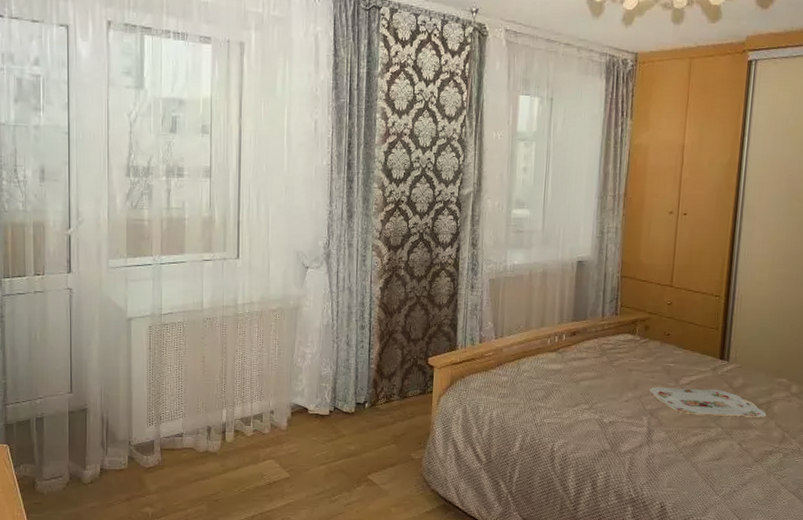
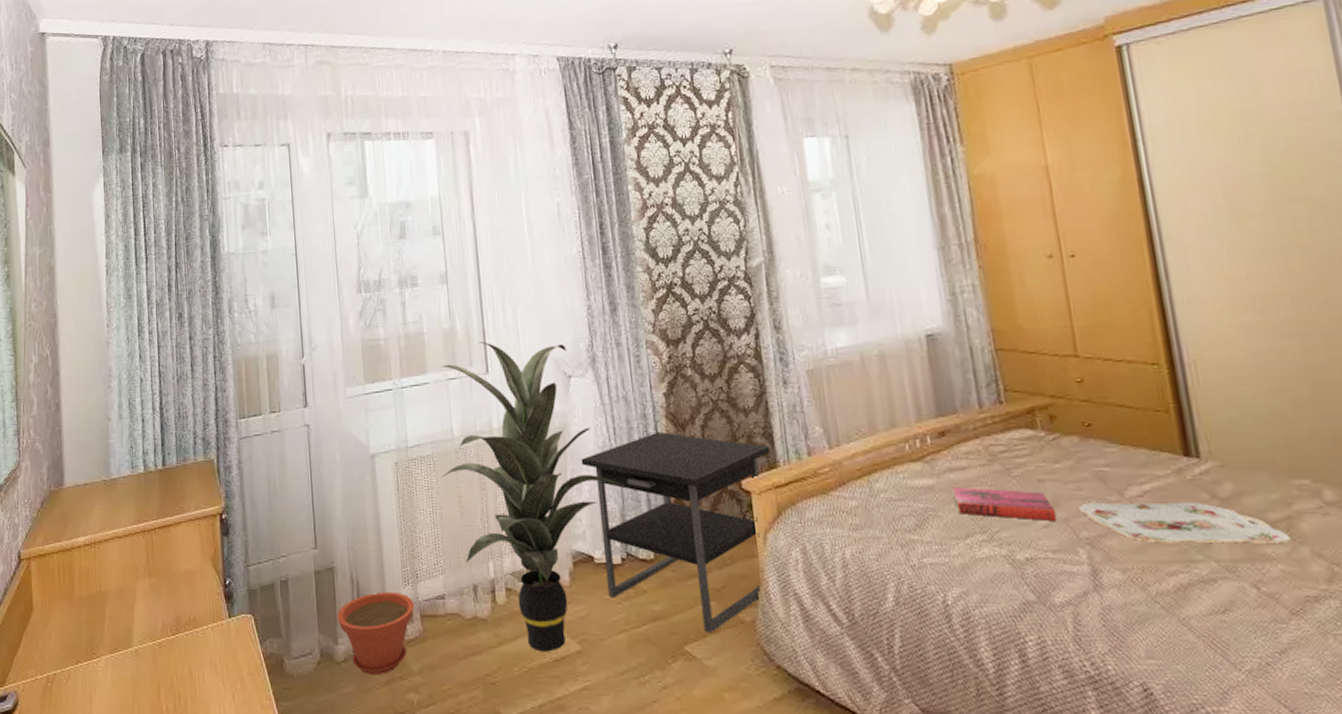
plant pot: none [87,429,156,494] -> present [337,592,415,675]
indoor plant: none [190,231,340,477] -> present [441,342,625,651]
nightstand: none [307,318,453,467] -> present [581,432,771,633]
hardback book: none [572,371,634,398] -> present [952,486,1056,522]

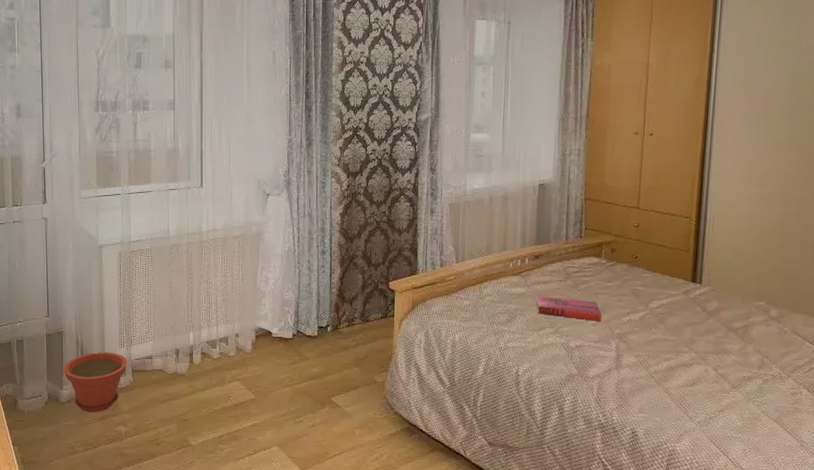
indoor plant: present [441,342,625,651] -> none [157,161,302,398]
nightstand: present [581,432,771,633] -> none [270,243,414,389]
serving tray: present [1078,501,1292,543] -> none [617,310,744,342]

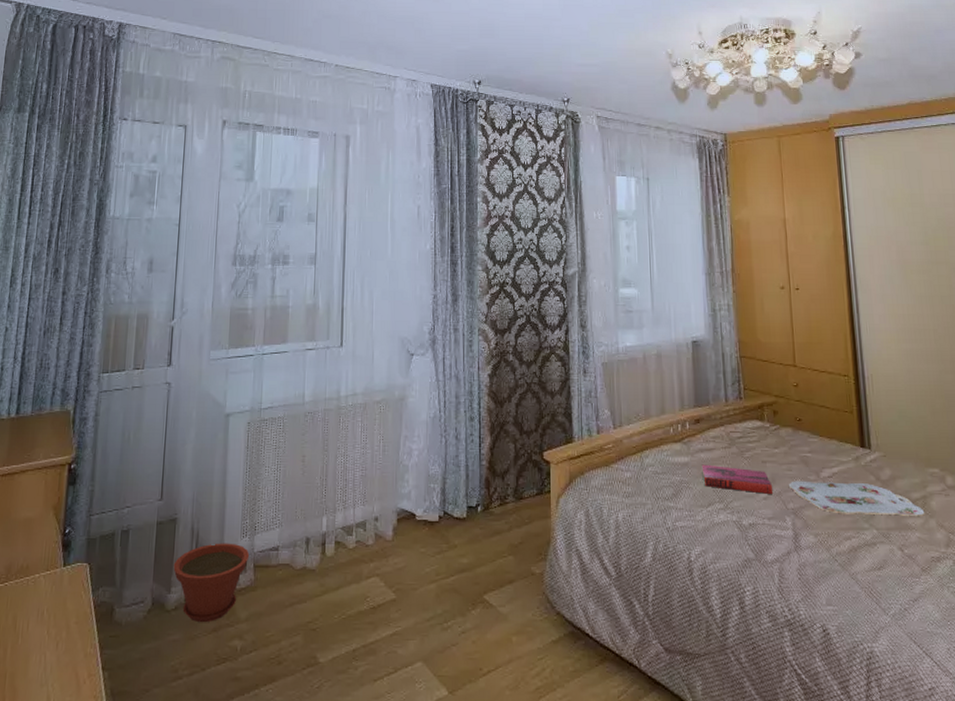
serving tray: none [617,310,744,342] -> present [788,480,925,516]

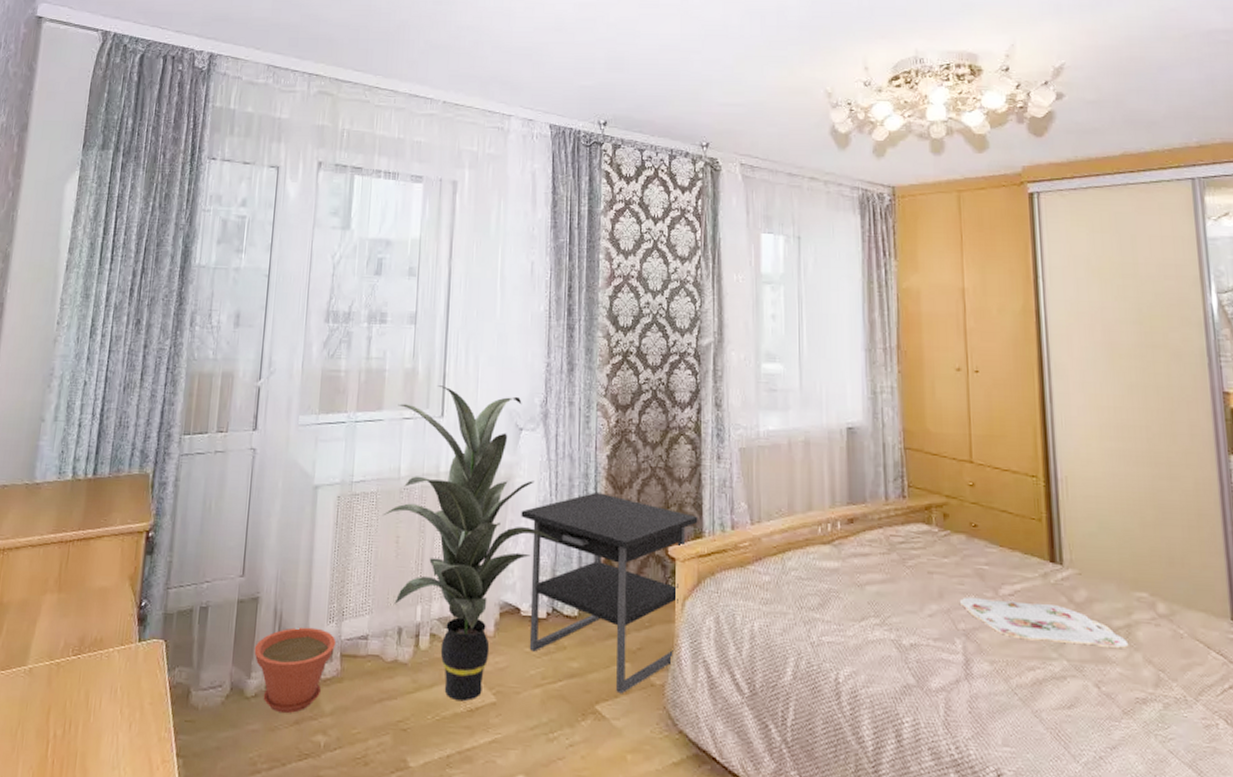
indoor plant: none [289,319,449,599] -> present [383,385,560,701]
nightstand: none [414,408,568,584] -> present [521,493,698,694]
hardback book: present [701,464,772,495] -> none [854,571,939,612]

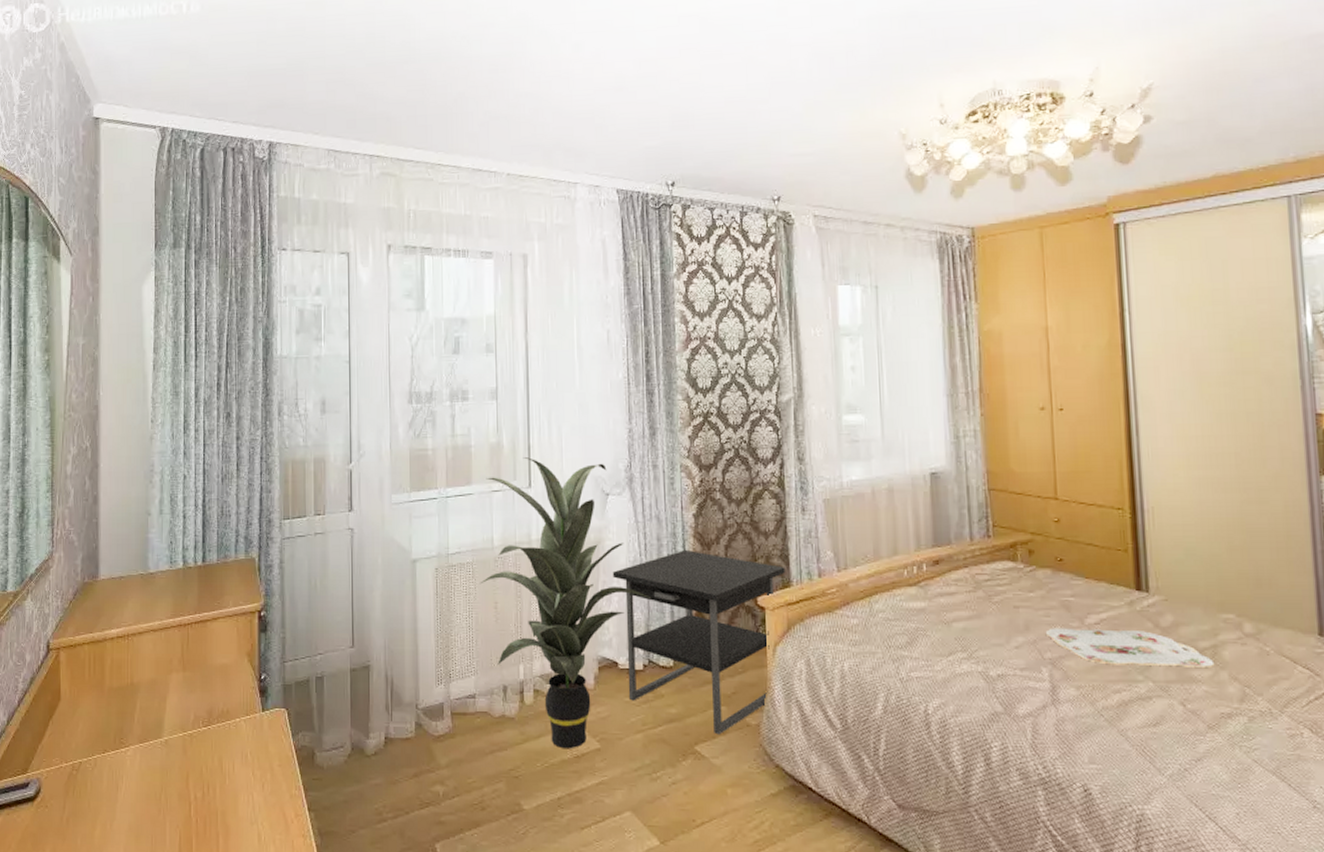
plant pot: present [254,627,337,714] -> none [370,690,446,768]

